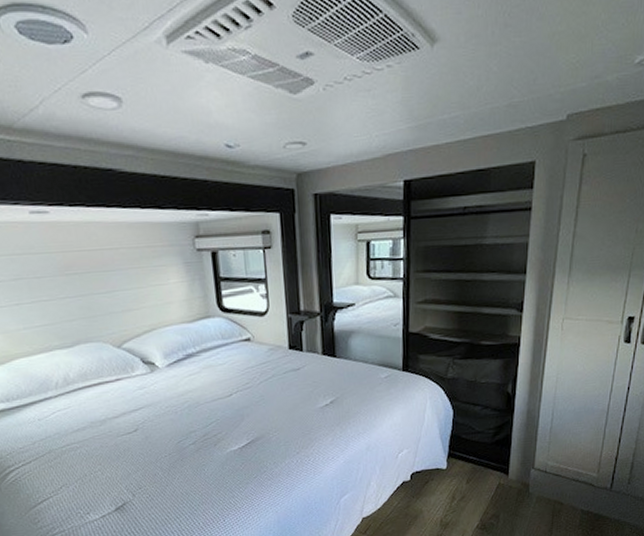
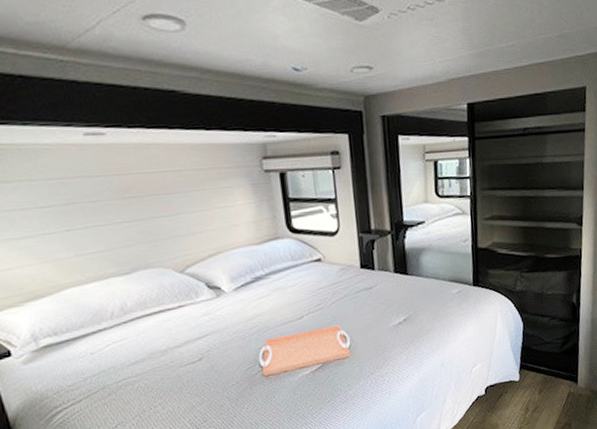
serving tray: none [189,404,278,450] -> present [258,325,351,377]

